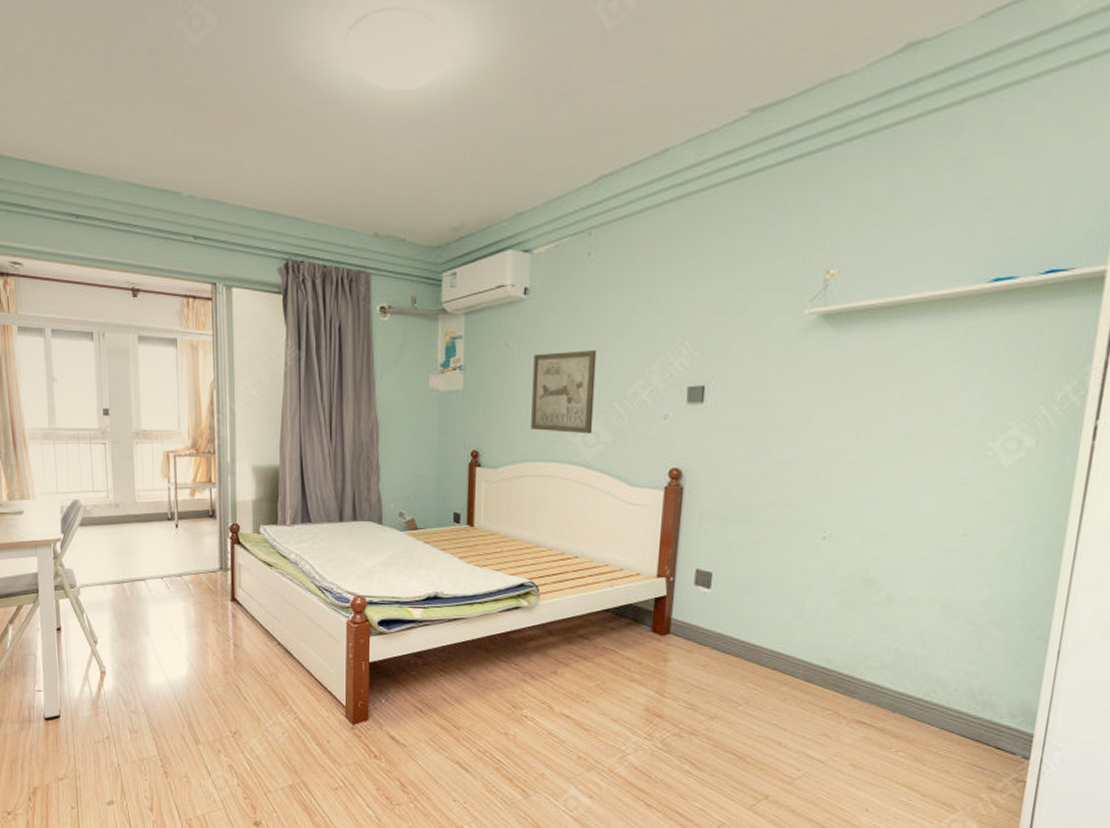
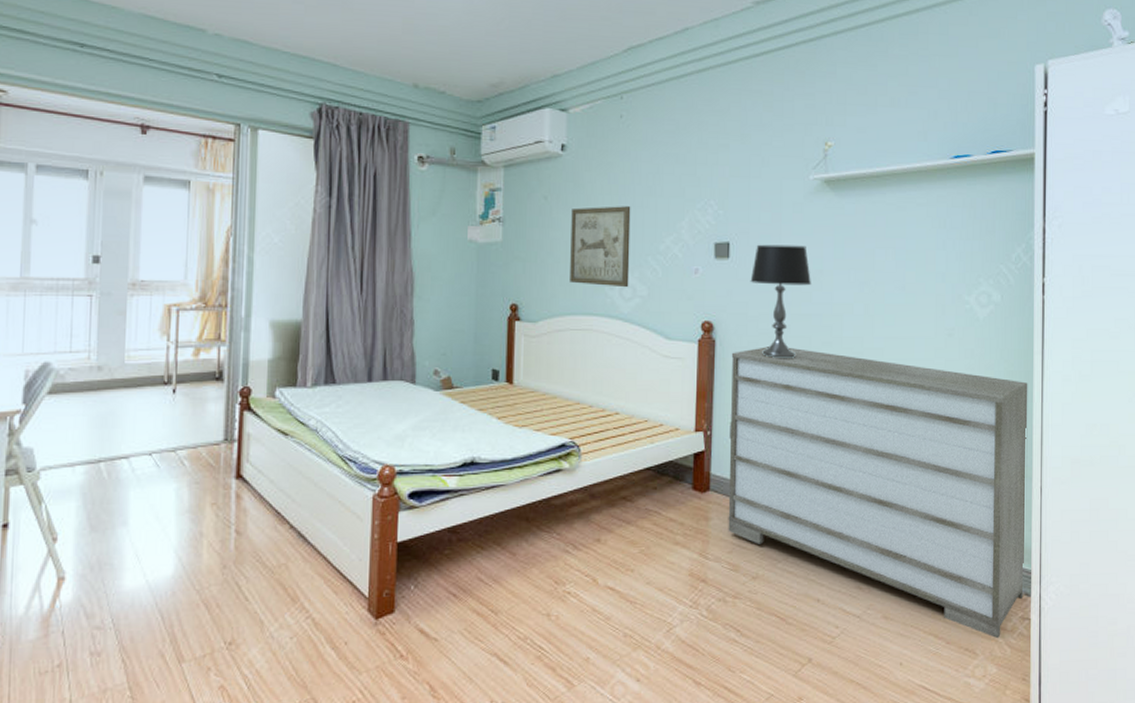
dresser: none [687,495,1059,797] -> present [728,347,1028,639]
table lamp: none [726,387,797,508] -> present [750,244,811,359]

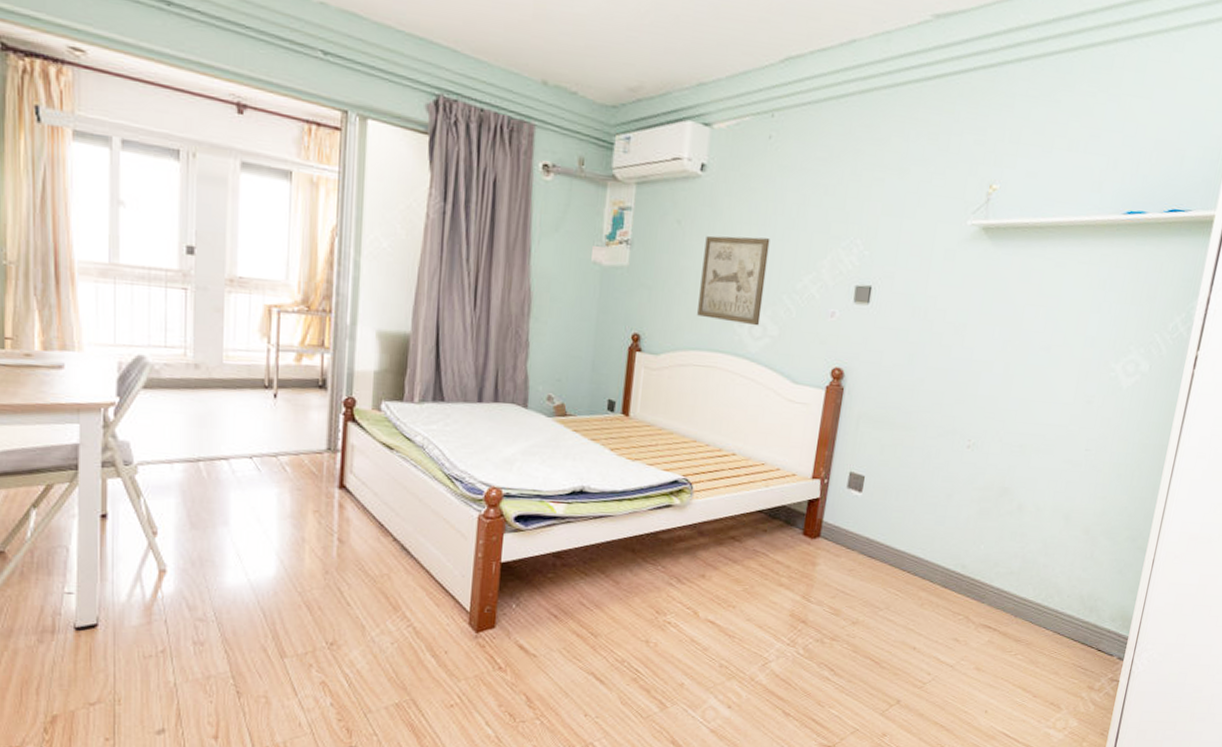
dresser: present [728,347,1028,639] -> none [833,399,1161,697]
table lamp: present [750,244,811,359] -> none [888,291,954,414]

